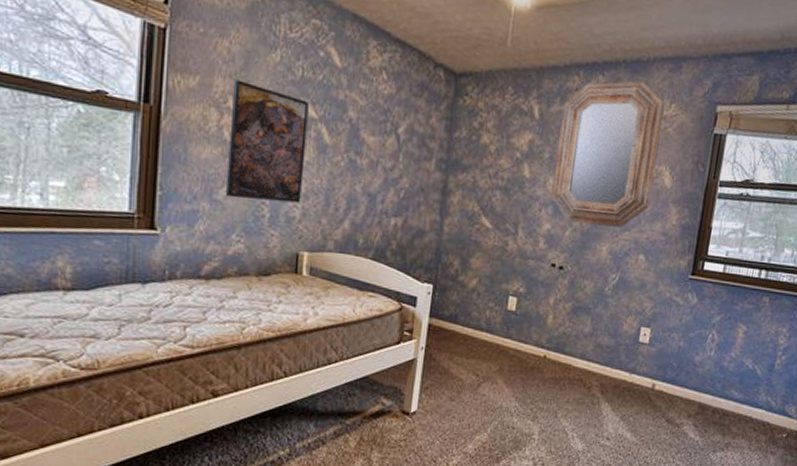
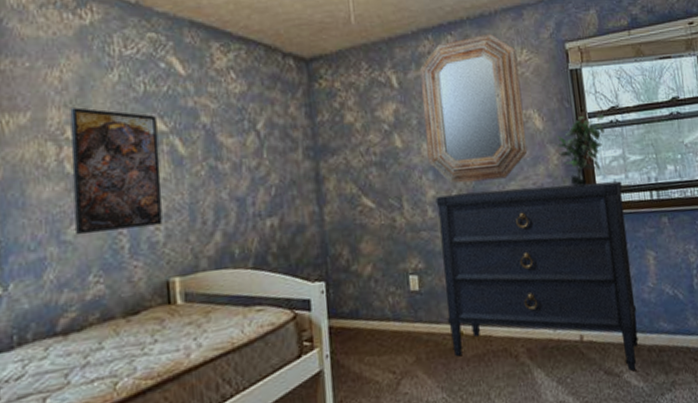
dresser: none [533,231,734,426] -> present [435,181,638,371]
potted plant: none [679,183,736,251] -> present [557,113,605,187]

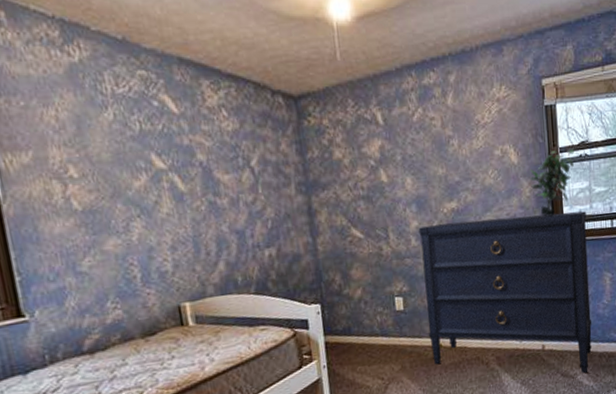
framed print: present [70,107,163,236] -> none [70,146,170,267]
home mirror: present [419,33,528,184] -> none [403,69,503,216]

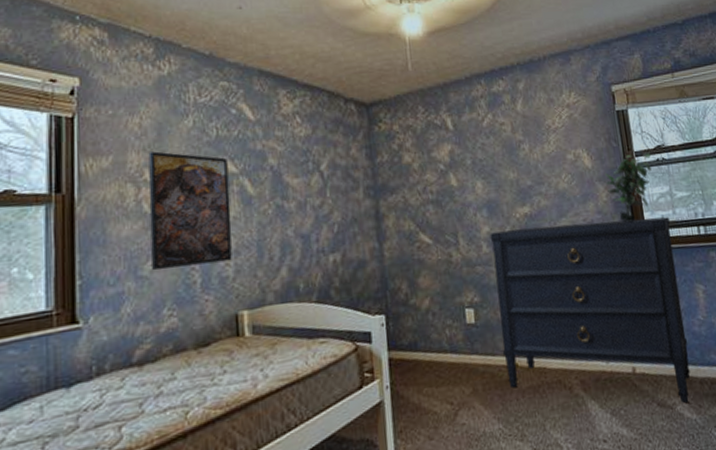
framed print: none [70,146,170,267] -> present [148,151,232,271]

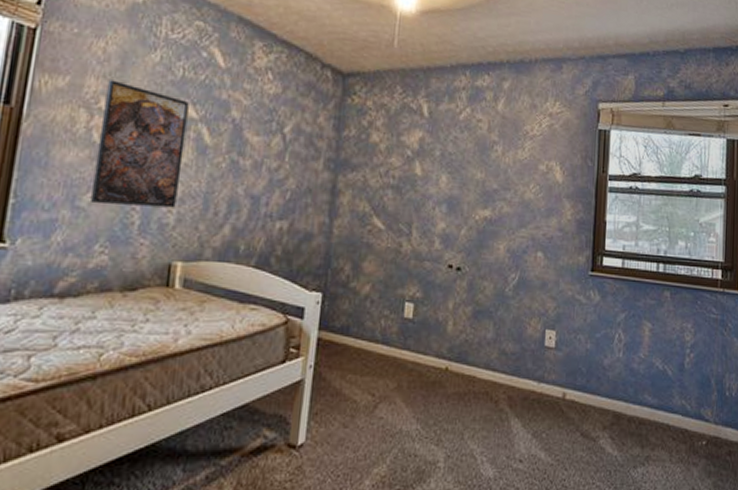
dresser: present [489,217,690,404] -> none [435,230,630,439]
potted plant: present [605,152,652,223] -> none [573,177,624,247]

